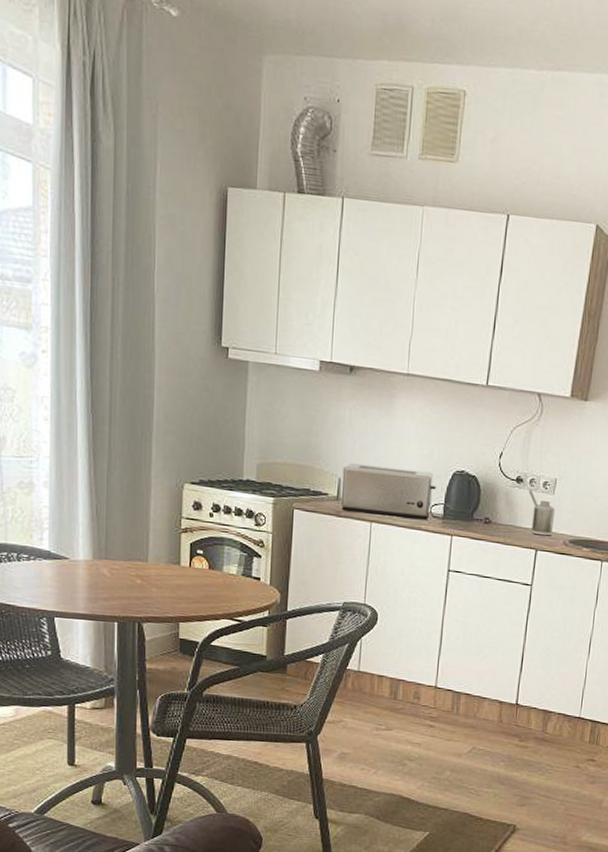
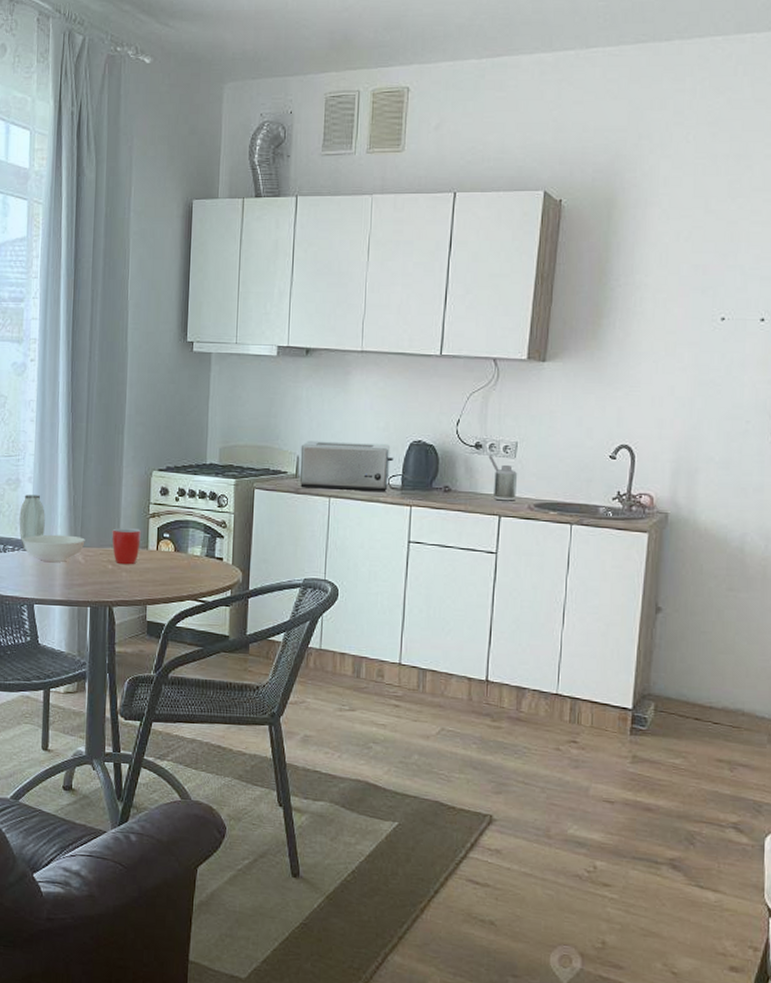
vase: none [34,500,64,560] -> present [19,495,45,550]
bowl: none [38,544,110,575] -> present [22,534,85,563]
mug: none [140,541,172,581] -> present [111,528,141,565]

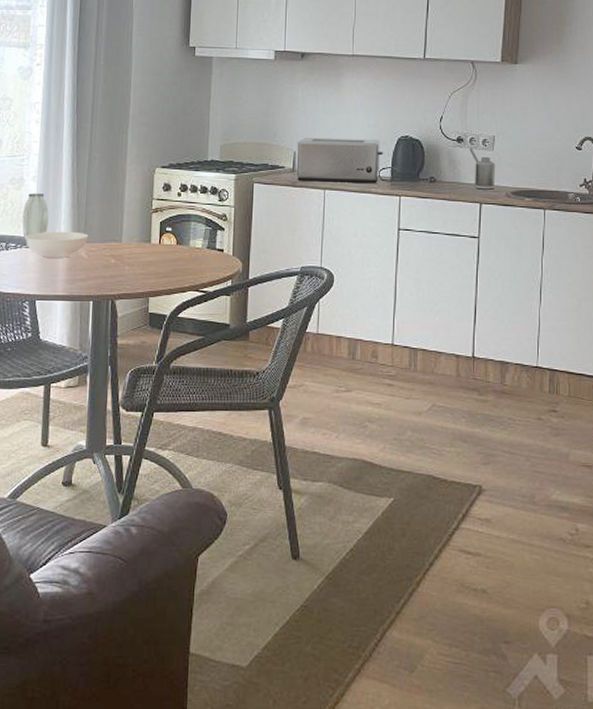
mug: present [111,528,141,565] -> none [115,223,144,259]

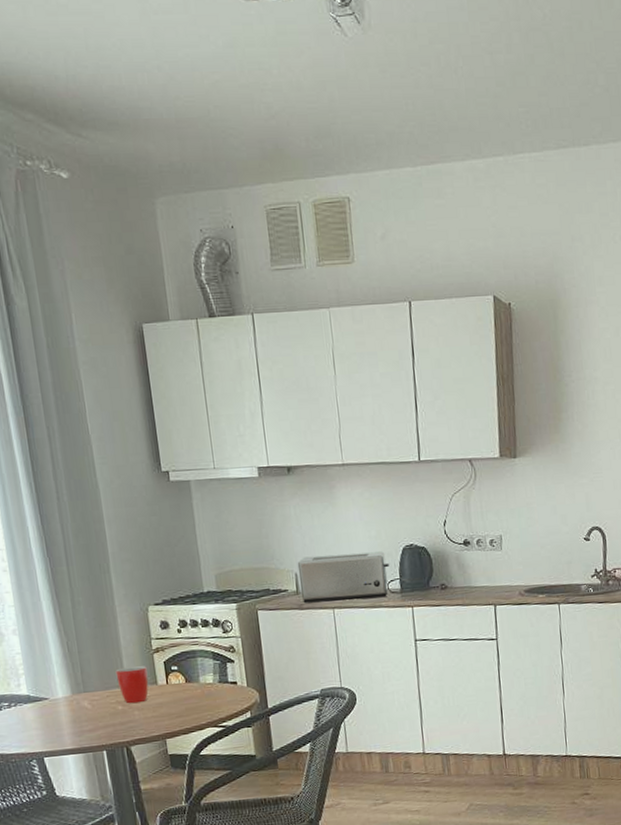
vase: present [22,193,49,247] -> none [9,647,42,705]
bowl: present [25,231,89,259] -> none [17,682,89,714]
mug: none [115,223,144,259] -> present [115,666,149,704]
soap dispenser: present [469,147,496,190] -> none [477,549,507,591]

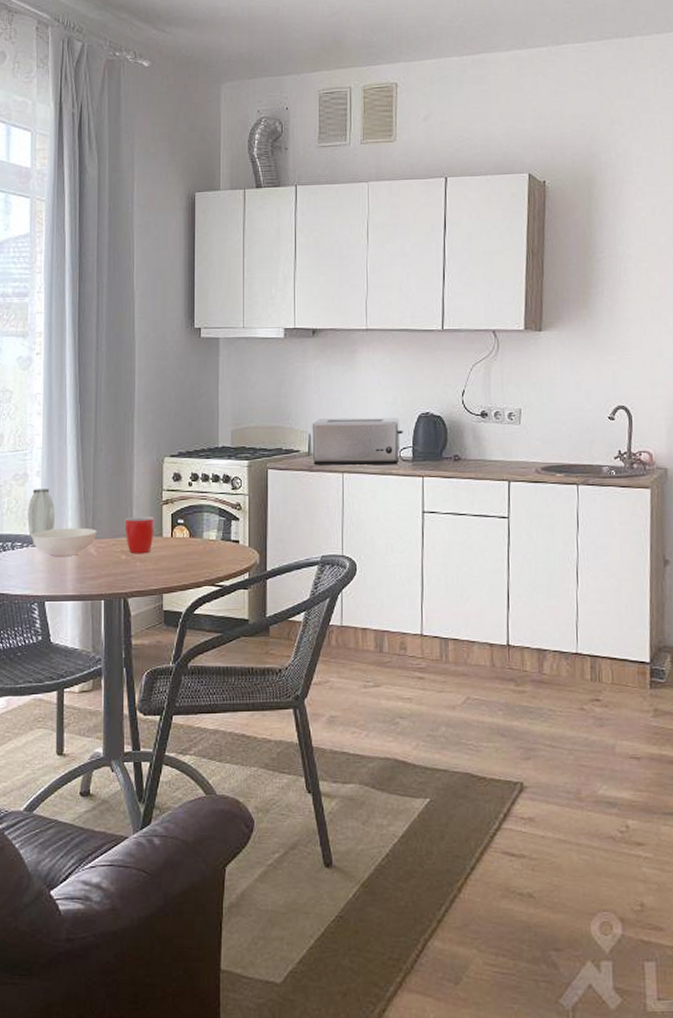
vase: none [9,647,42,705] -> present [27,489,55,546]
bowl: none [17,682,89,714] -> present [31,527,97,557]

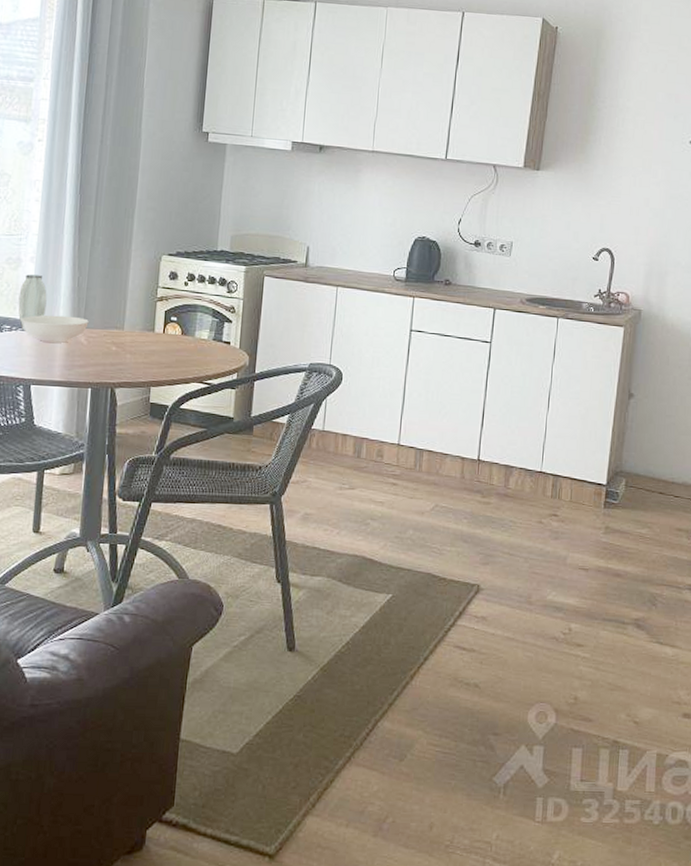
mug: present [124,517,154,554] -> none [116,310,148,347]
toaster: present [312,418,403,466] -> none [309,232,399,283]

